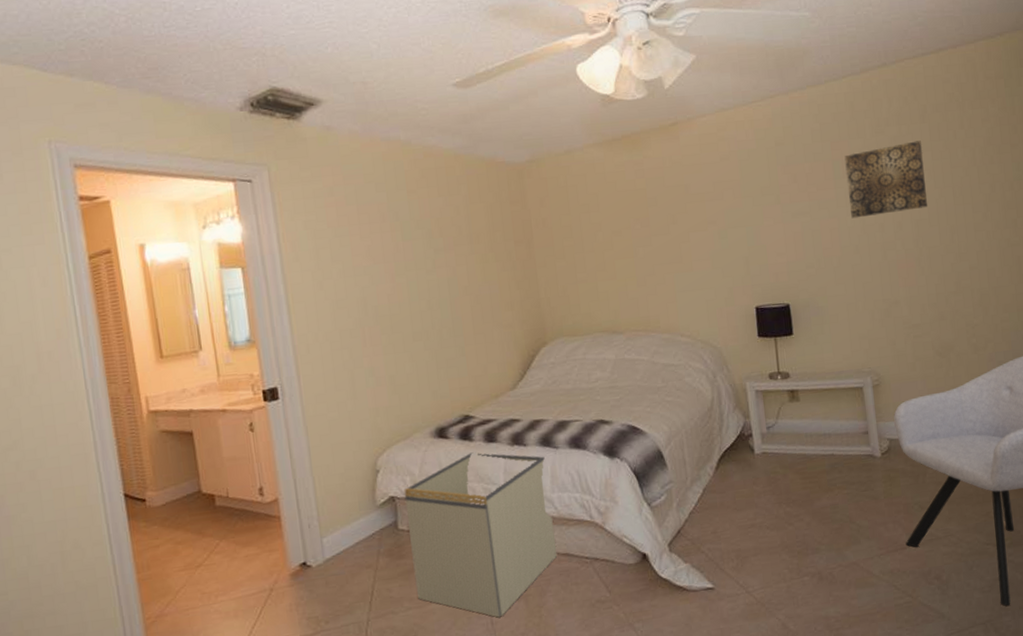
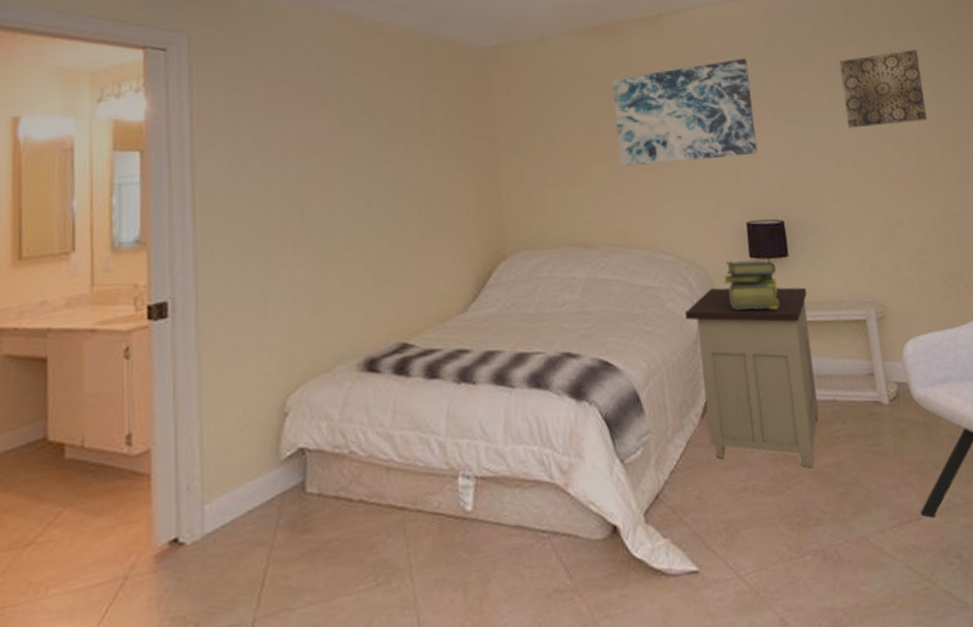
storage bin: present [404,452,558,618] -> none [317,391,508,615]
wall art: none [632,158,766,263] -> present [612,58,758,167]
nightstand: none [700,361,818,509] -> present [684,287,819,468]
stack of books: none [734,338,784,382] -> present [722,260,779,310]

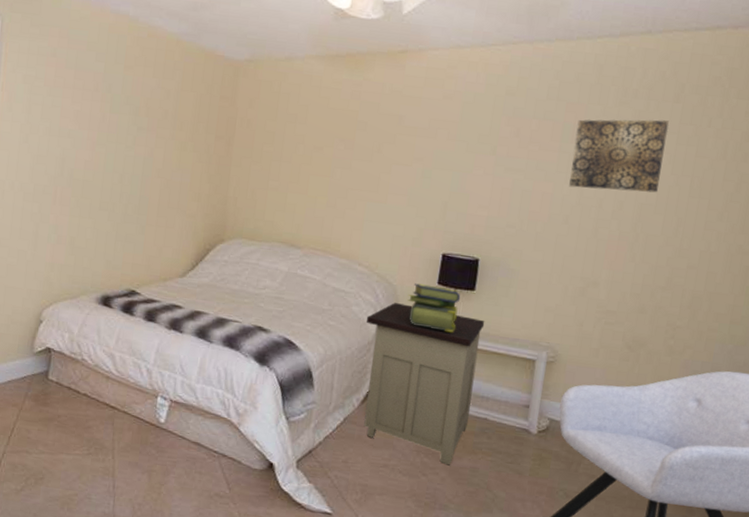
wall art: present [612,58,758,167] -> none [337,103,482,195]

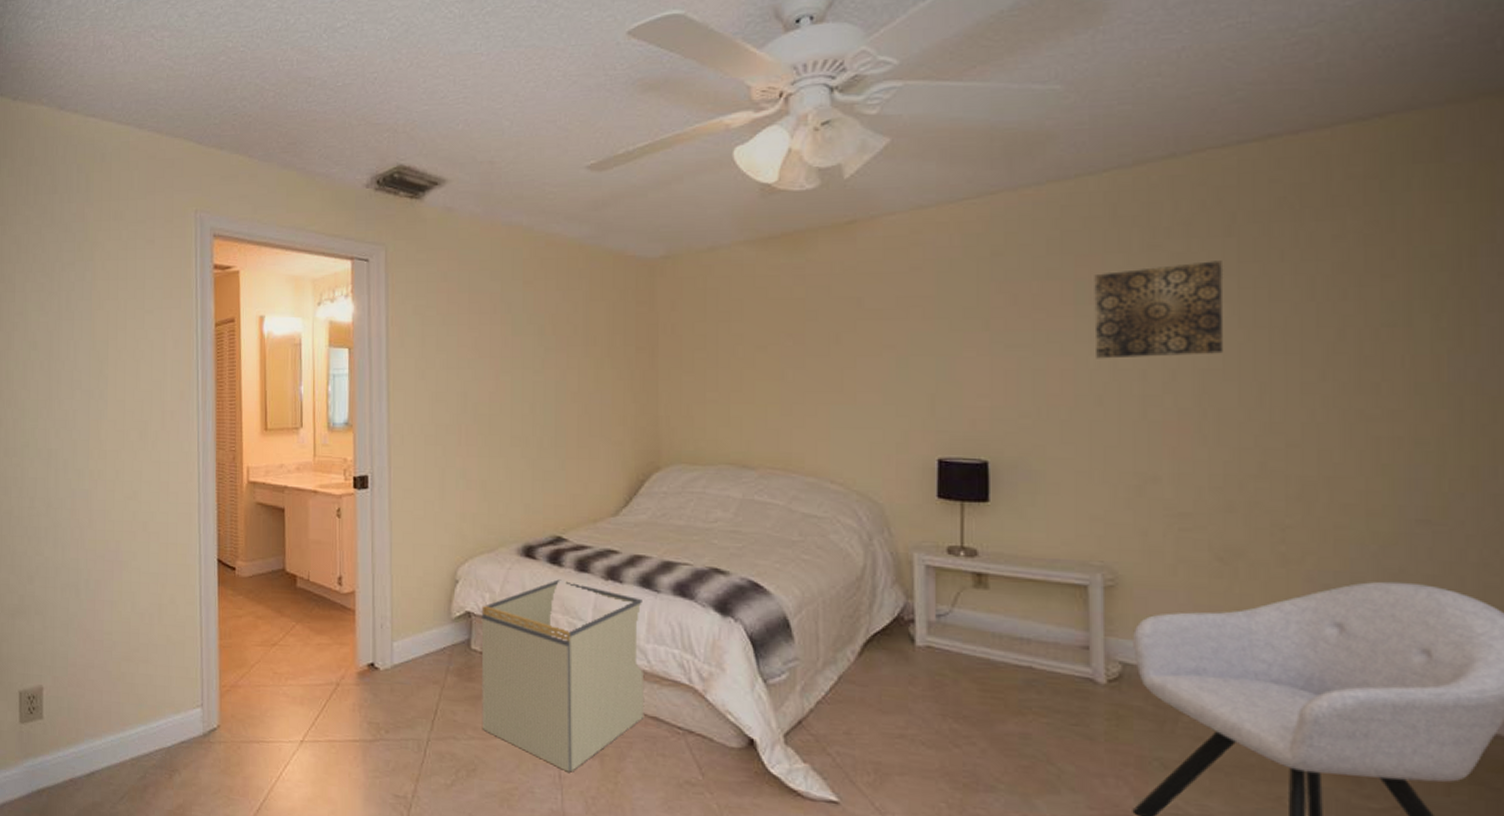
storage bin: none [52,326,197,484] -> present [481,579,645,773]
nightstand: present [364,303,485,466] -> none [849,526,1009,732]
stack of books: present [407,283,461,333] -> none [900,499,971,558]

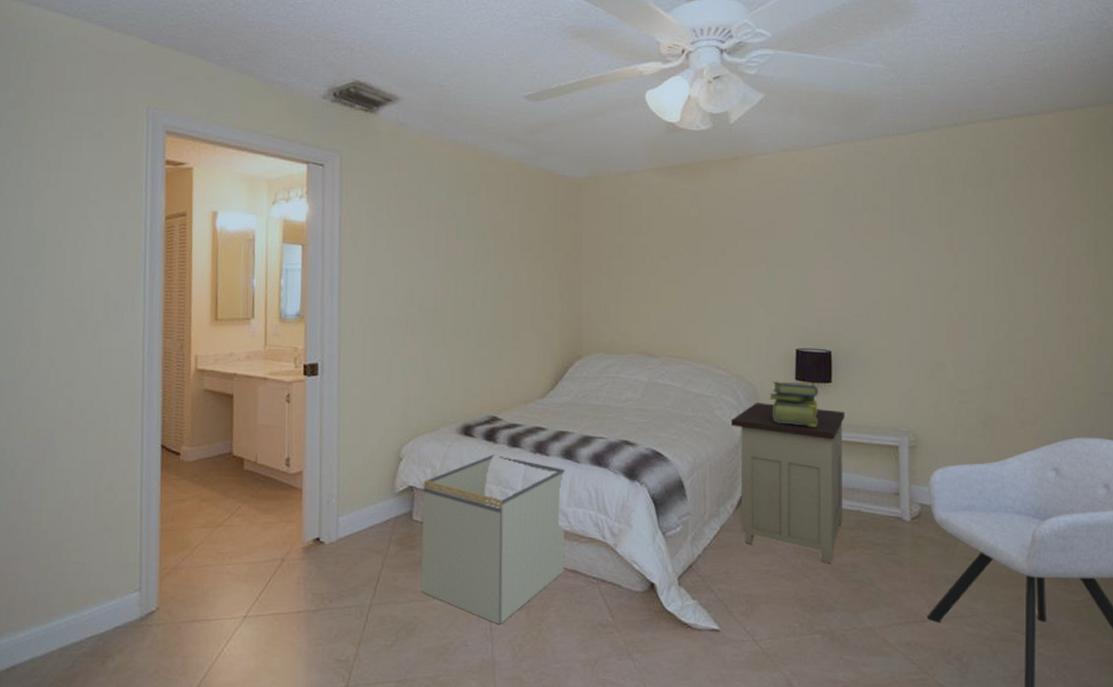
nightstand: none [849,526,1009,732] -> present [730,403,845,564]
stack of books: none [900,499,971,558] -> present [768,381,819,427]
wall art: present [1094,261,1222,359] -> none [904,204,986,274]

